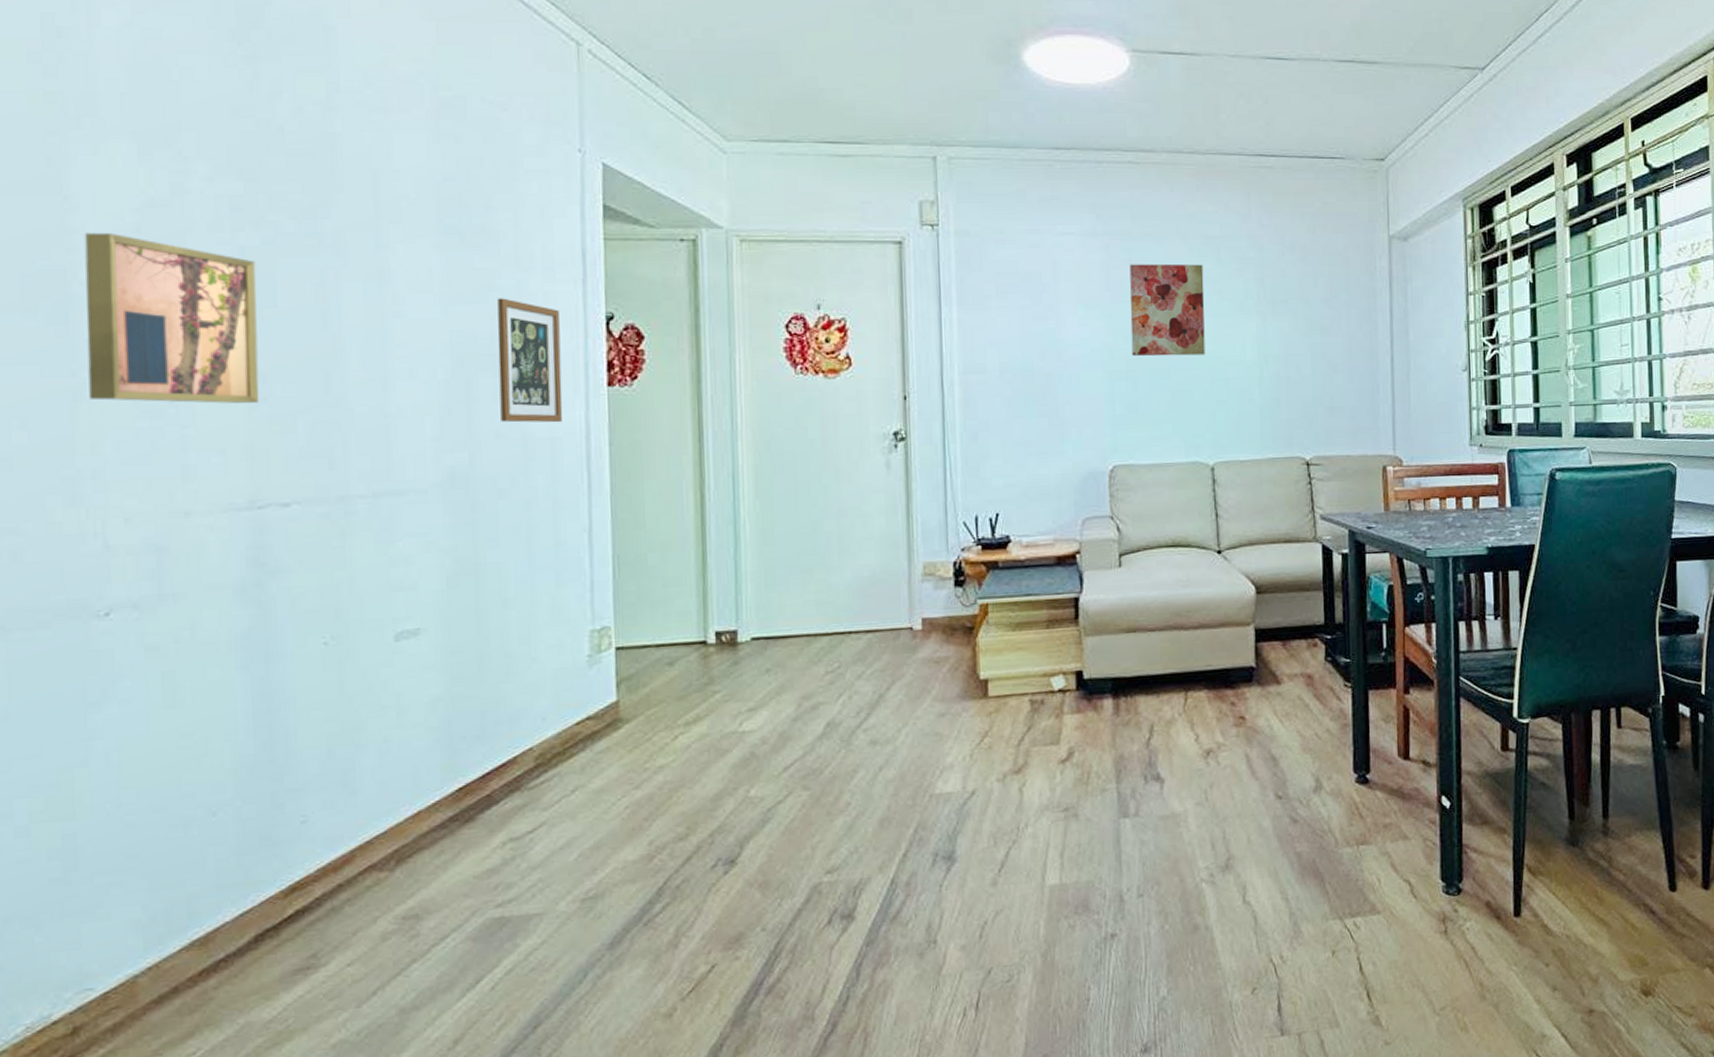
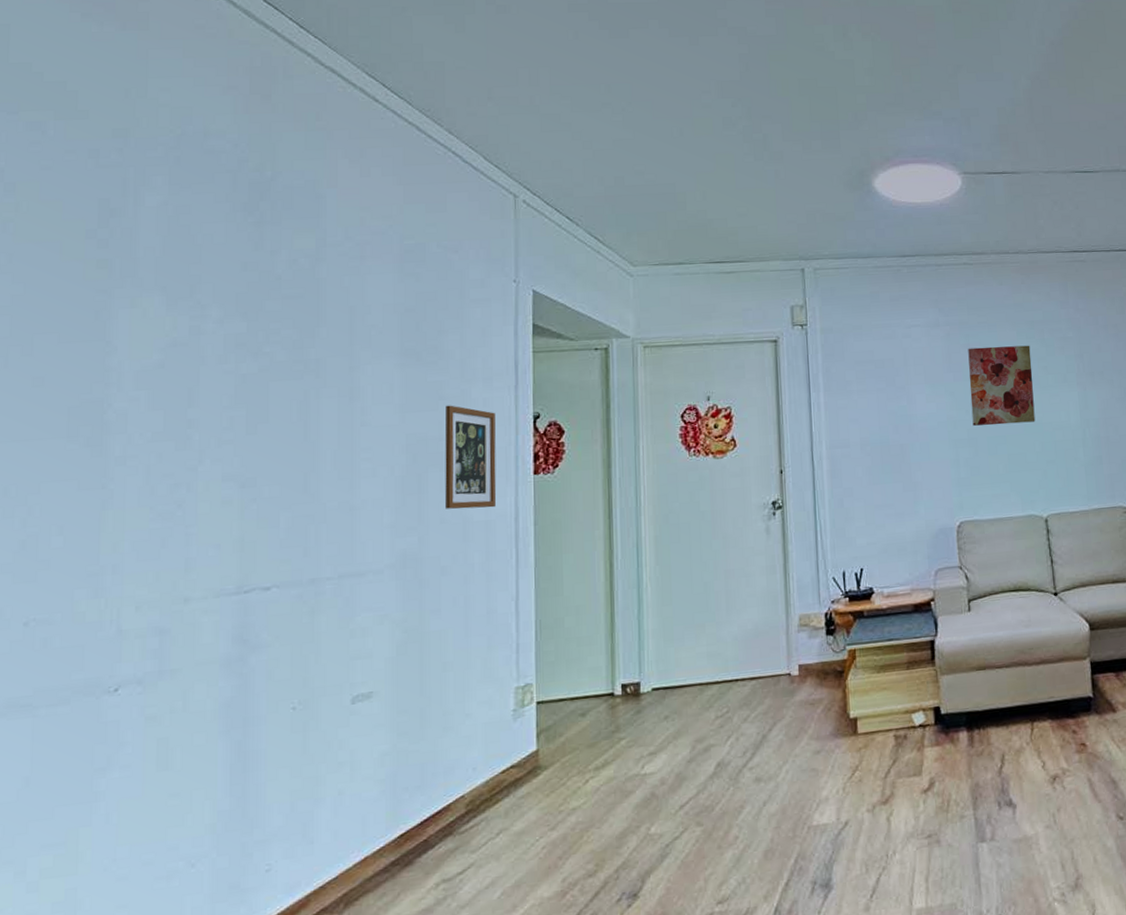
wall art: present [84,232,260,404] -> none [115,369,253,507]

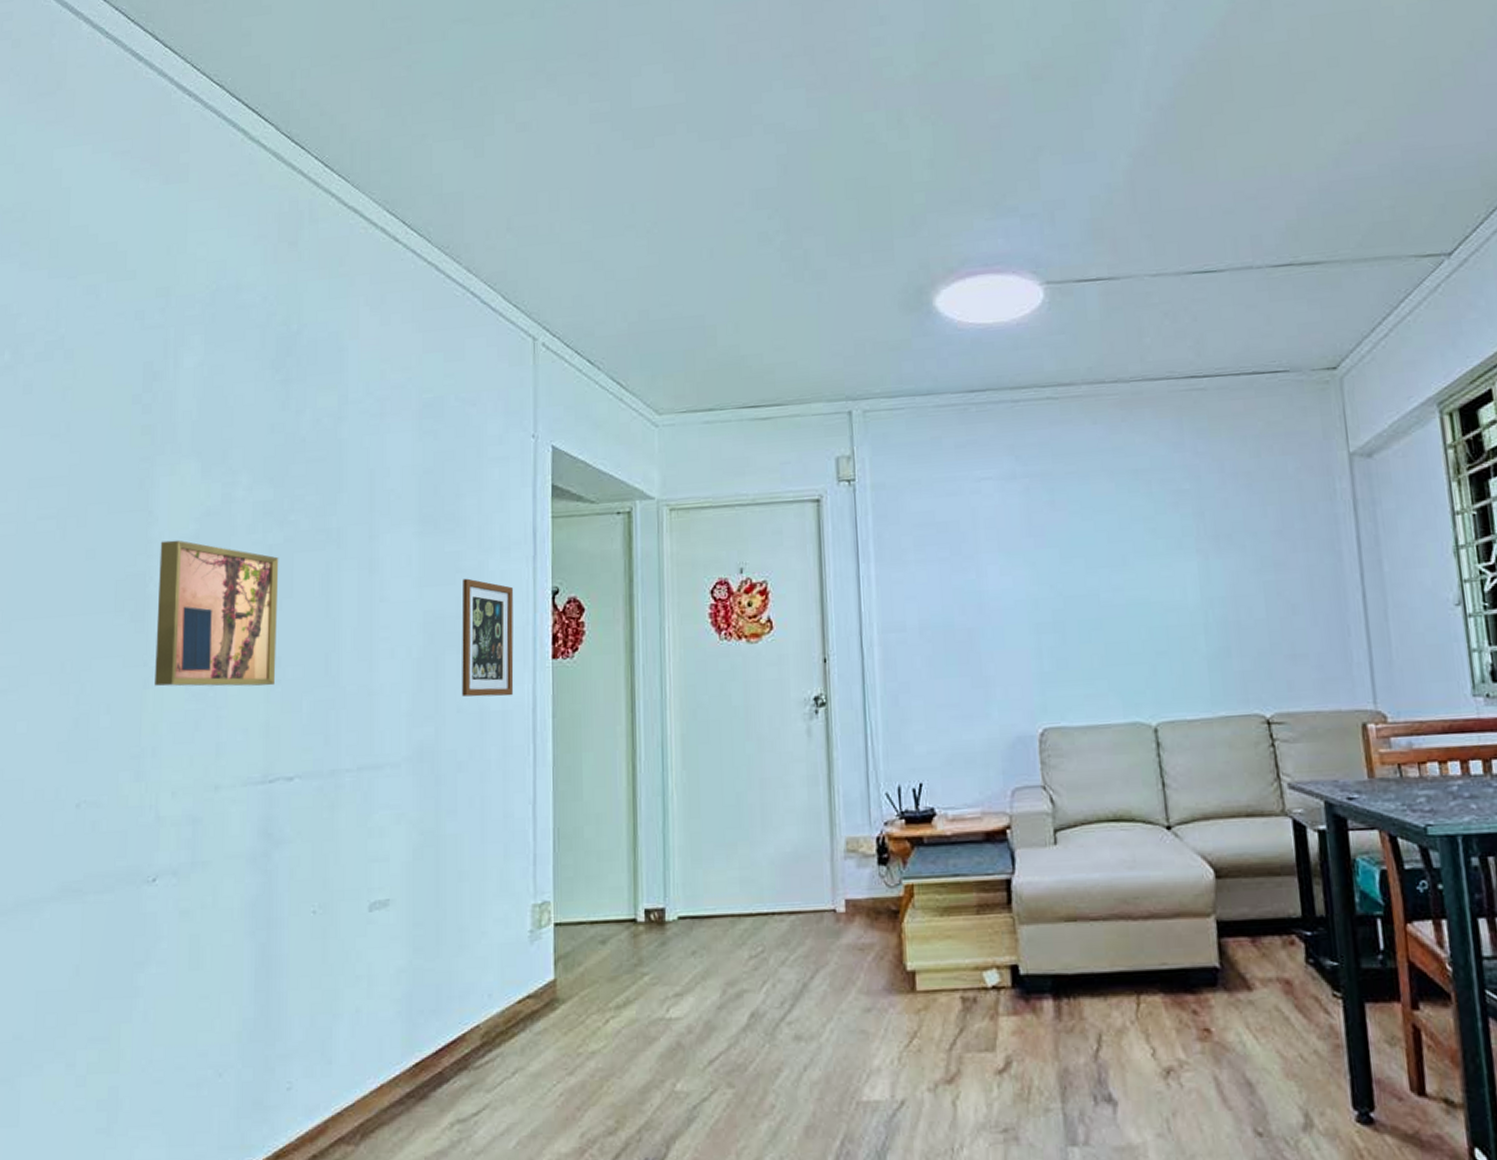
wall art: none [115,369,253,507] -> present [155,540,279,687]
wall art: present [968,345,1036,426] -> none [1052,501,1141,606]

